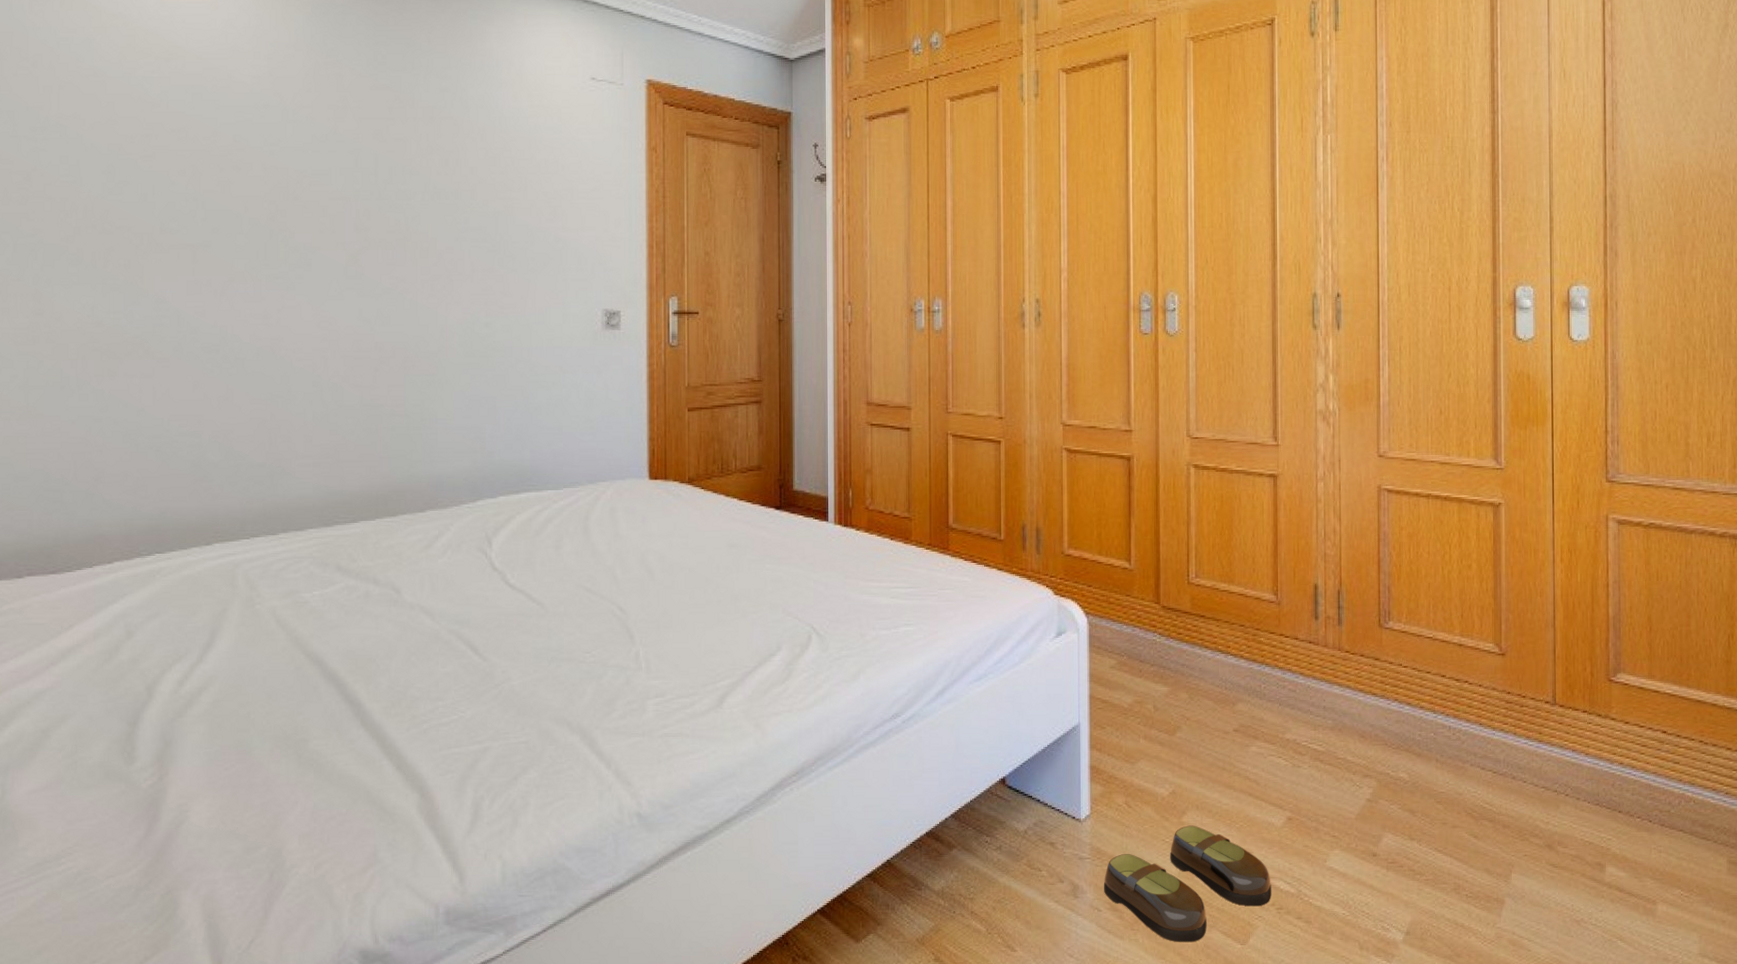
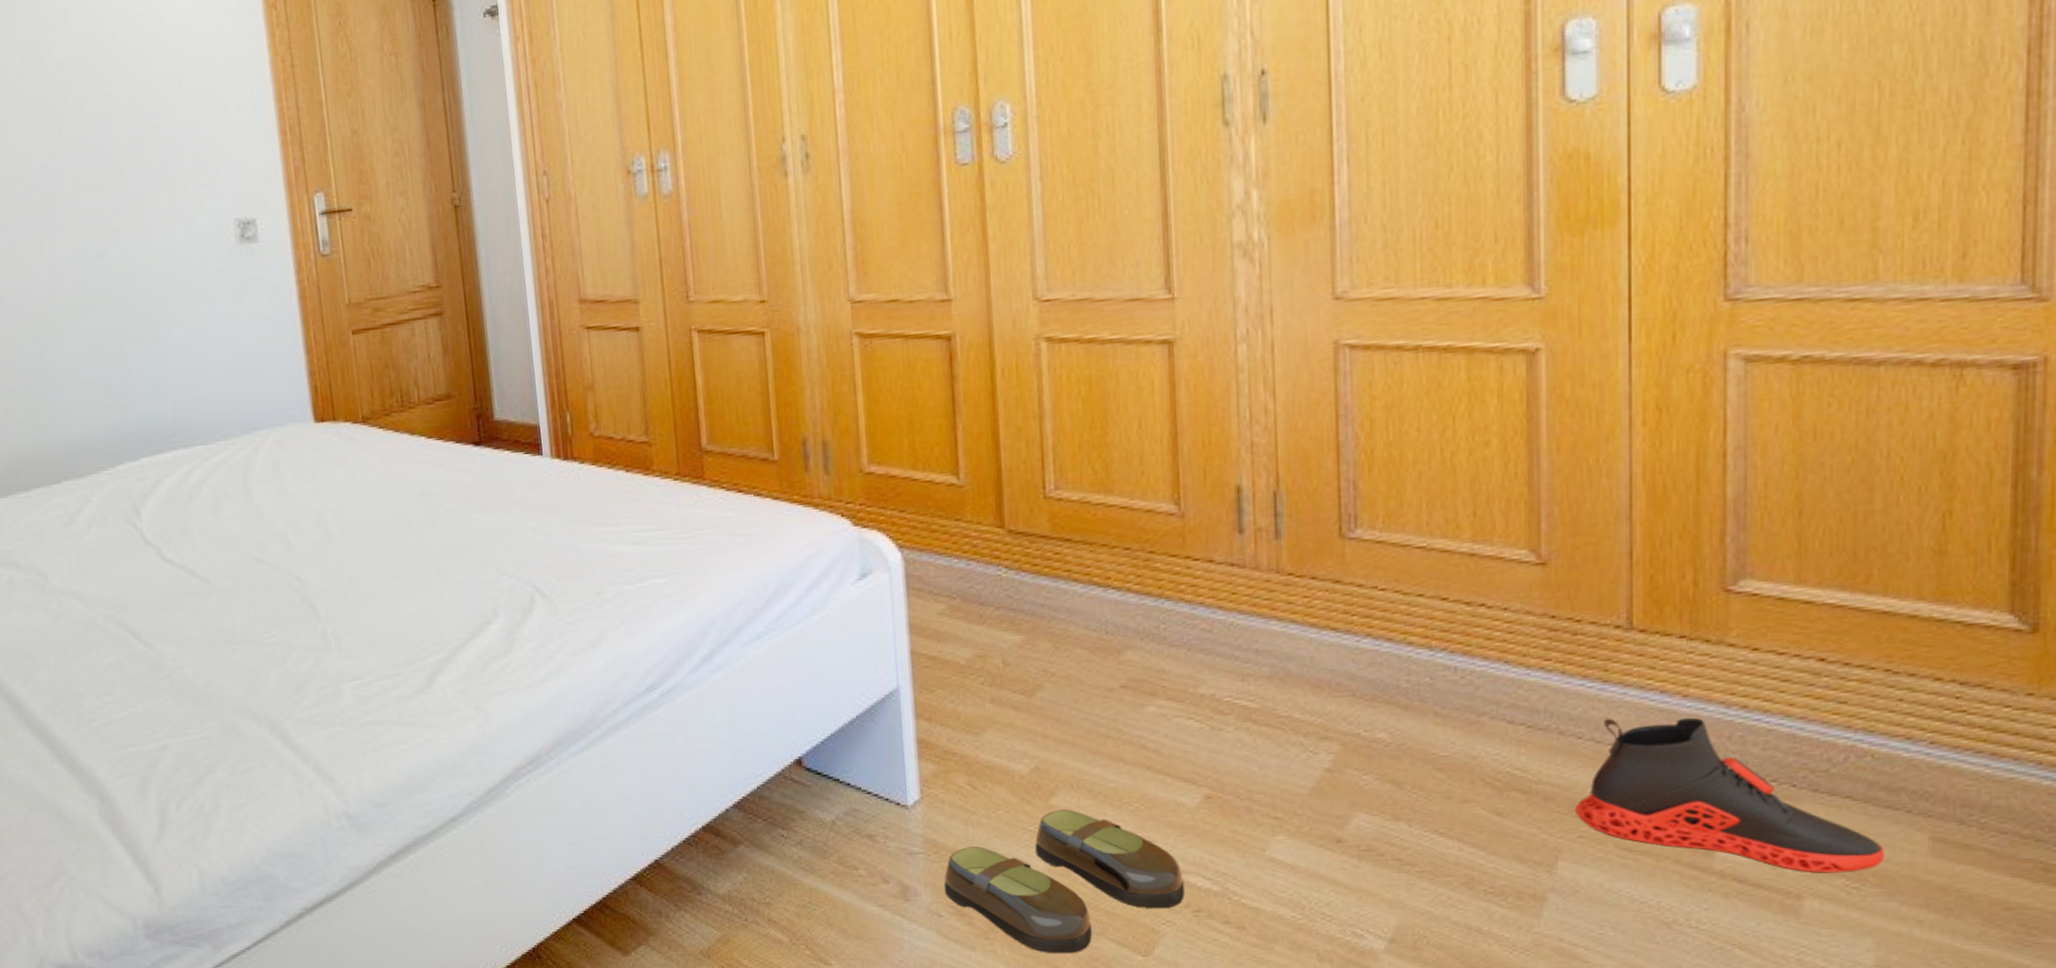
high-top sneaker: none [1522,768,1703,885] -> present [1574,717,1886,873]

